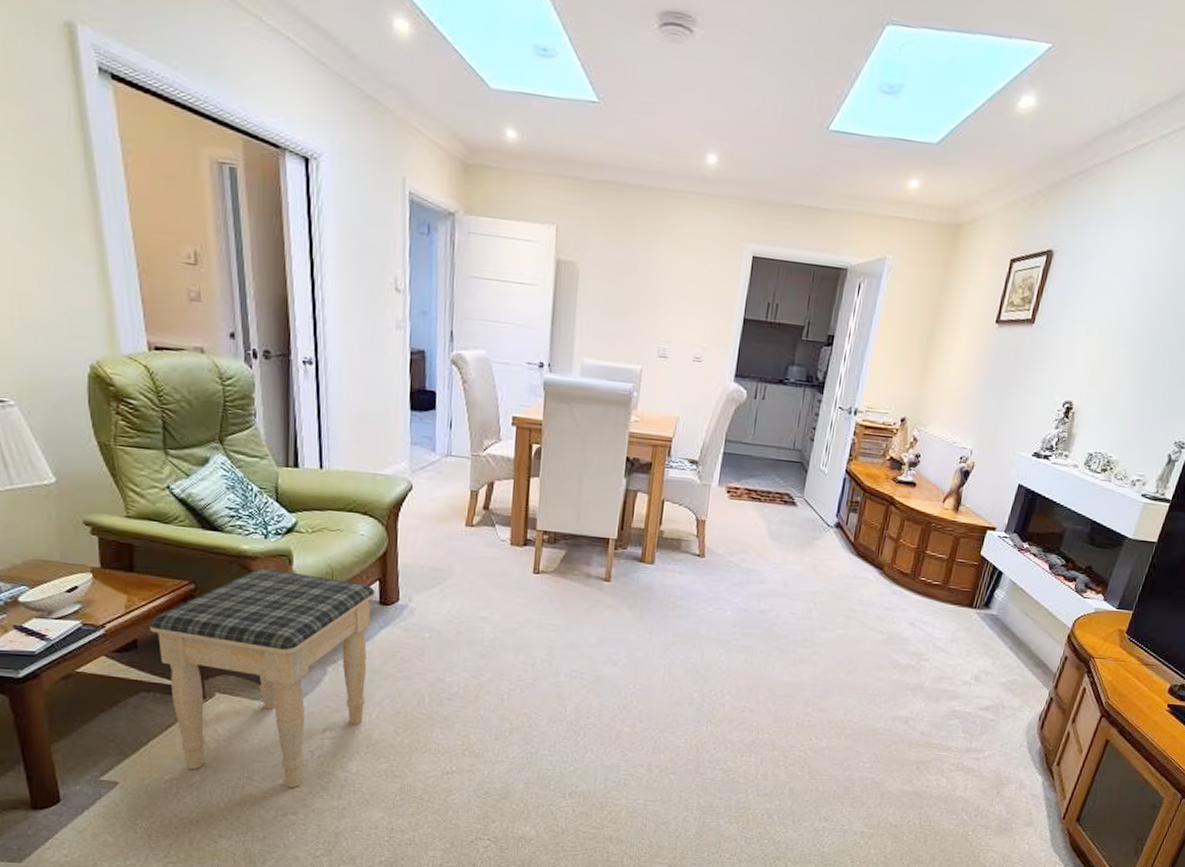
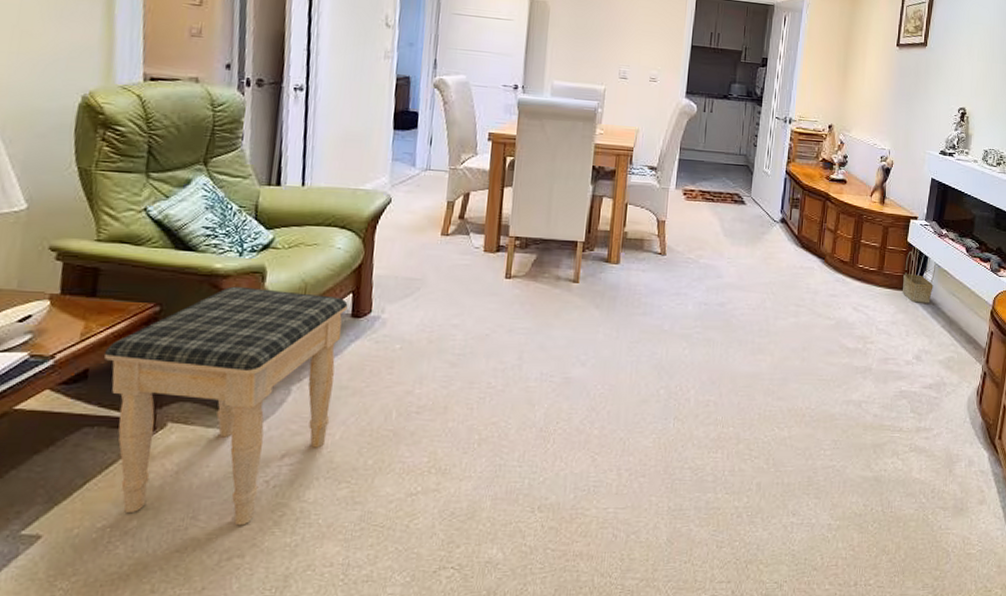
basket: none [967,566,1012,623] -> present [902,252,936,303]

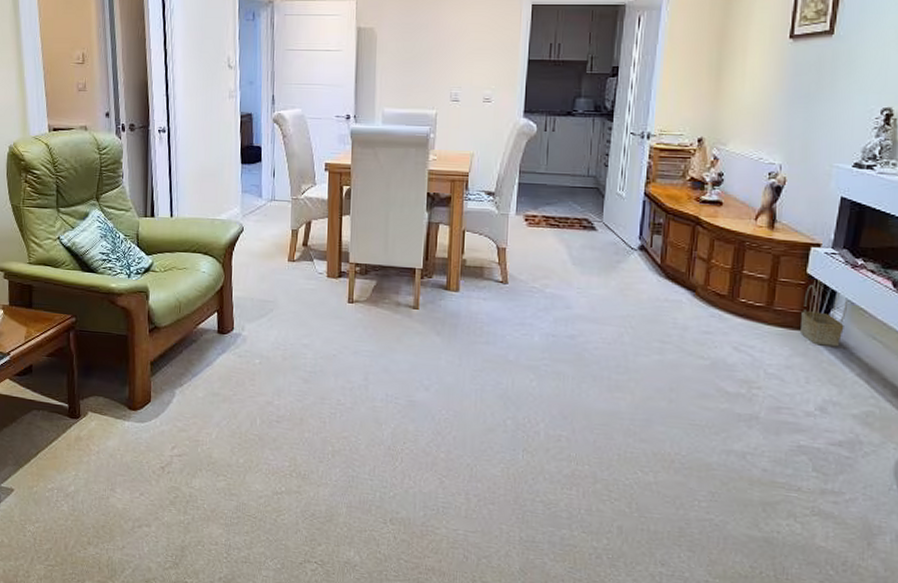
footstool: present [103,286,348,526] -> none [41,303,214,501]

